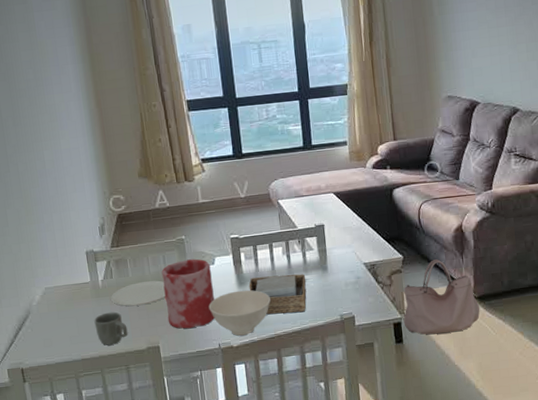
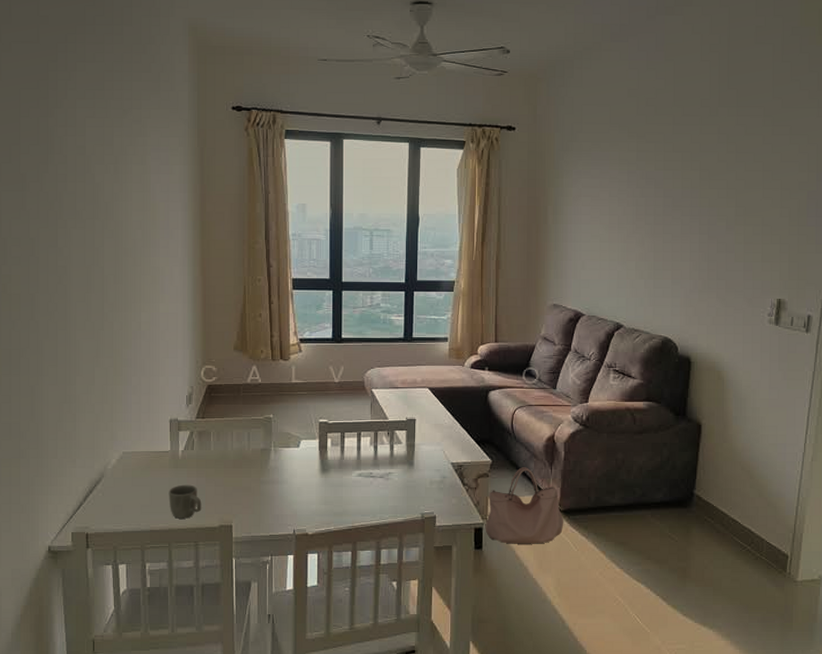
plate: present [111,280,166,307] -> none [189,456,246,481]
vase: present [161,259,215,329] -> none [244,439,295,511]
bowl: present [208,290,271,336] -> none [288,477,352,525]
napkin holder: present [248,274,307,315] -> none [331,465,391,507]

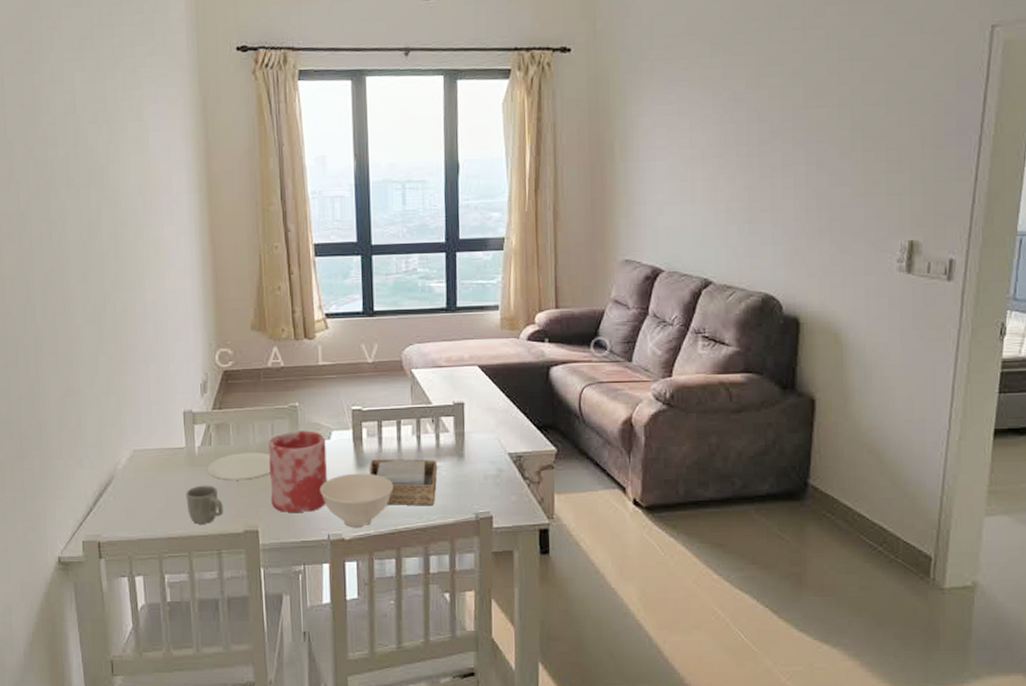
plate: none [189,456,246,481] -> present [207,451,271,481]
vase: none [244,439,295,511] -> present [268,431,327,513]
bowl: none [288,477,352,525] -> present [320,473,393,528]
napkin holder: none [331,465,391,507] -> present [369,459,438,506]
handbag: present [485,467,564,544] -> none [551,456,647,548]

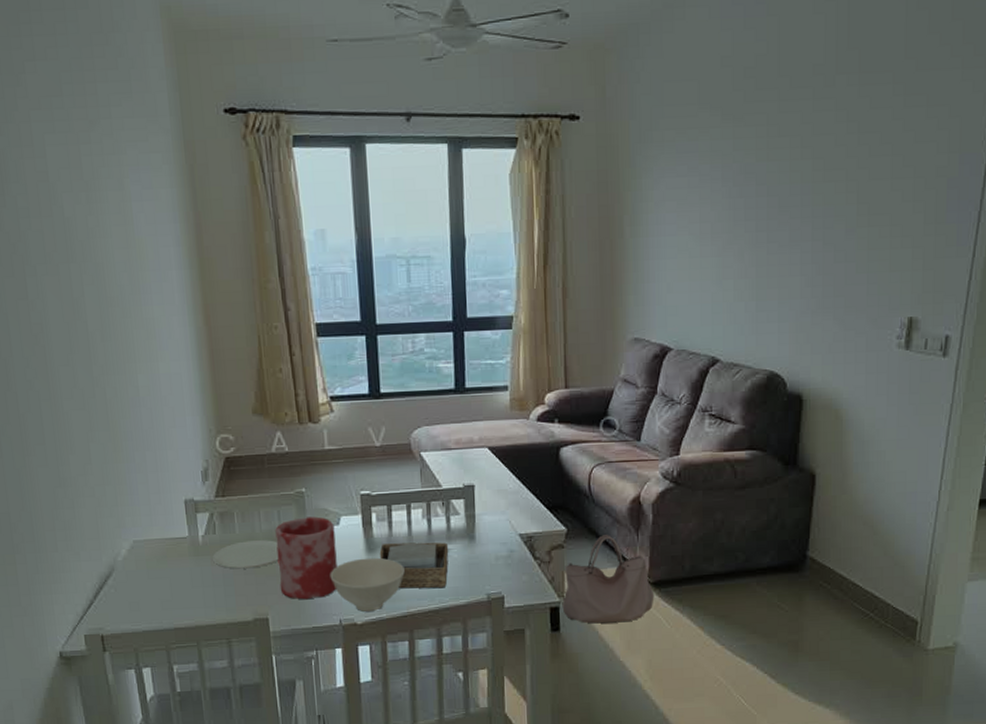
mug: present [186,485,224,524] -> none [191,574,232,614]
handbag: none [551,456,647,548] -> present [562,535,654,624]

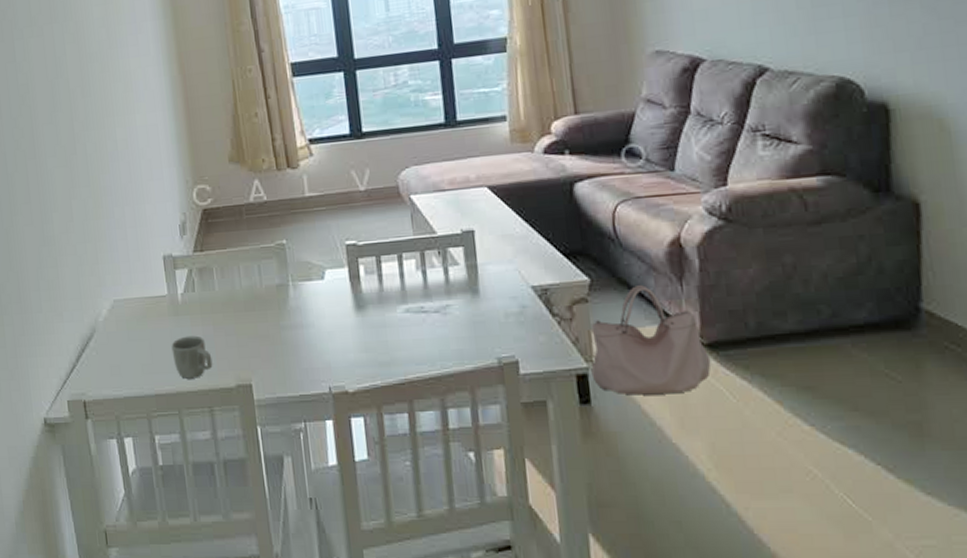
mug: none [191,574,232,614] -> present [171,335,213,379]
plate: present [213,539,279,569] -> none [192,296,261,330]
vase: present [275,516,337,600] -> none [256,270,324,364]
bowl: present [330,557,405,613] -> none [316,315,400,379]
napkin holder: present [379,542,449,589] -> none [369,297,450,352]

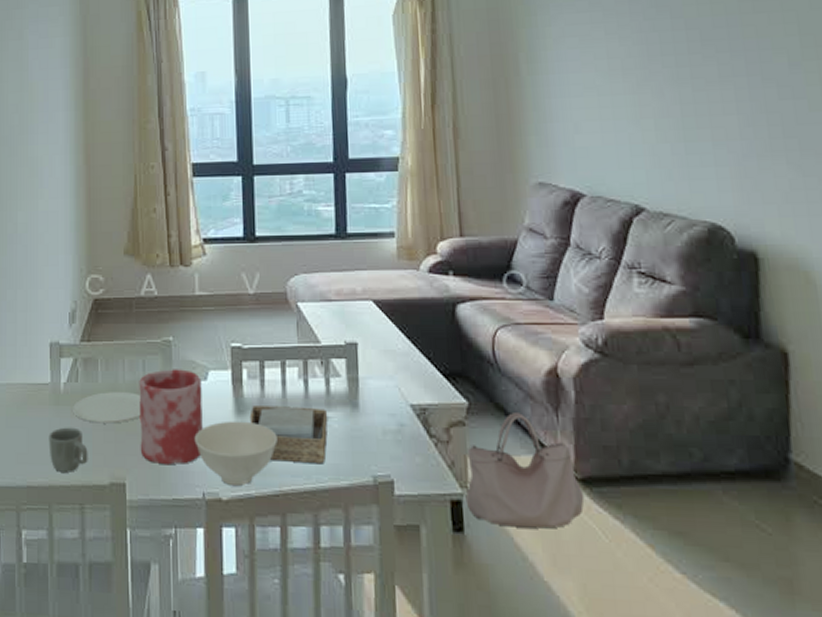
plate: none [192,296,261,330] -> present [73,391,141,424]
vase: none [256,270,324,364] -> present [139,369,203,465]
bowl: none [316,315,400,379] -> present [194,421,277,487]
napkin holder: none [369,297,450,352] -> present [249,406,328,465]

